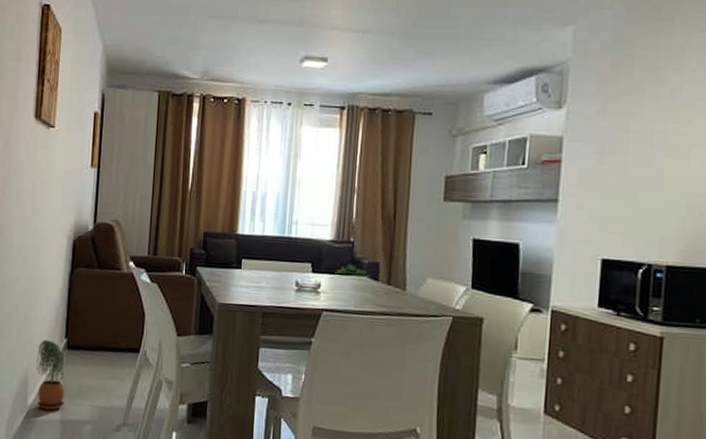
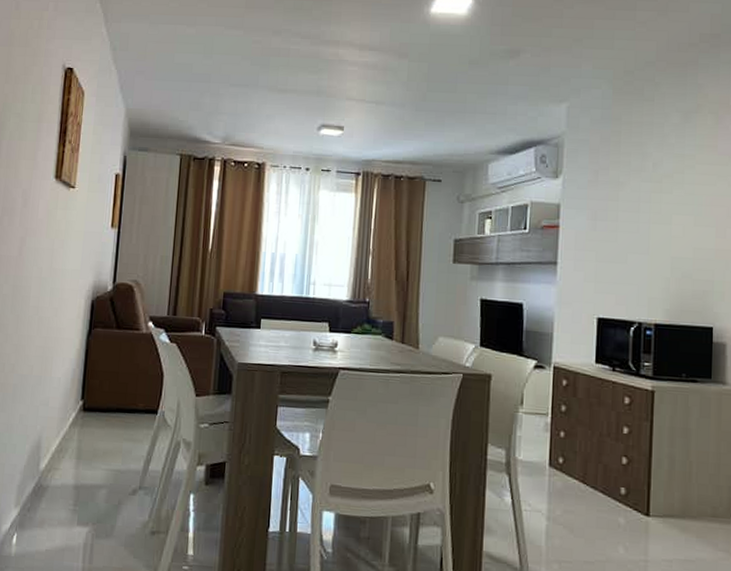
potted plant: present [36,340,65,410] -> none [50,402,80,475]

